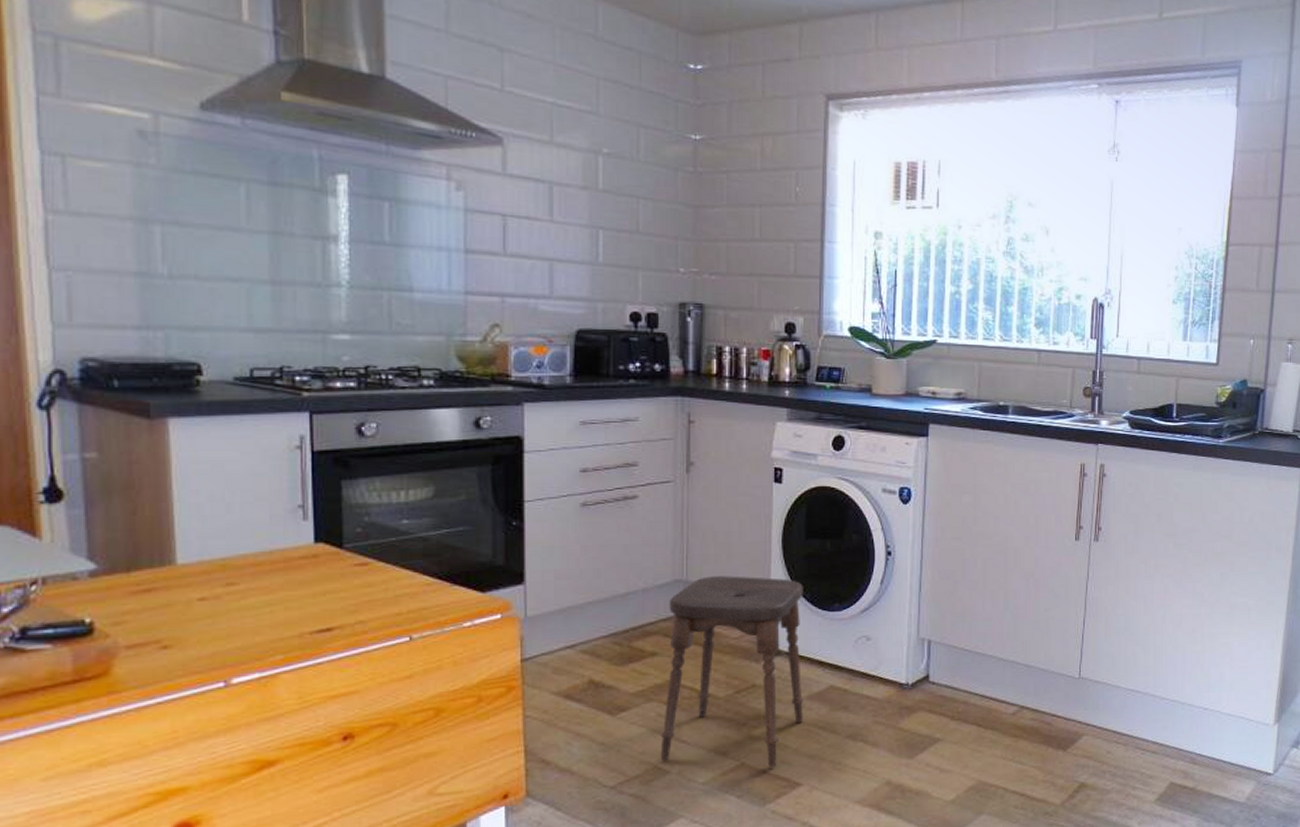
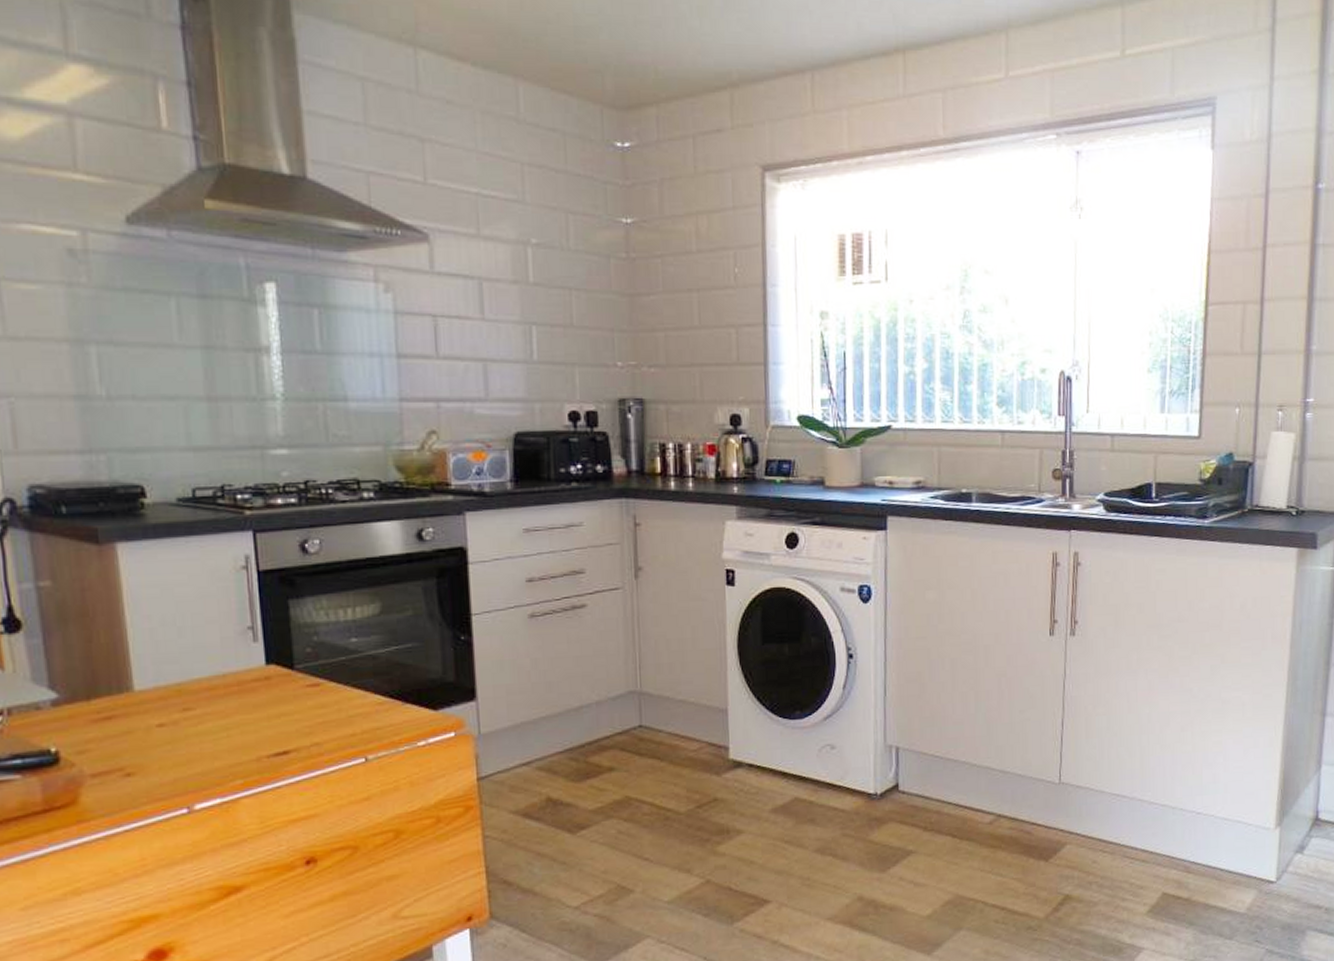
stool: present [660,576,804,767] -> none [622,685,769,884]

